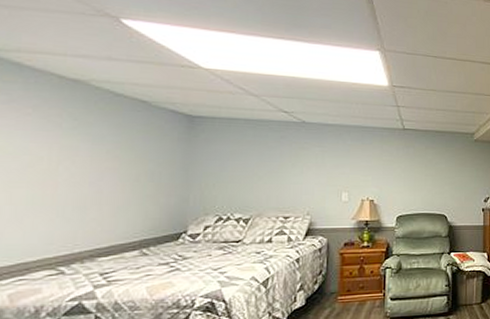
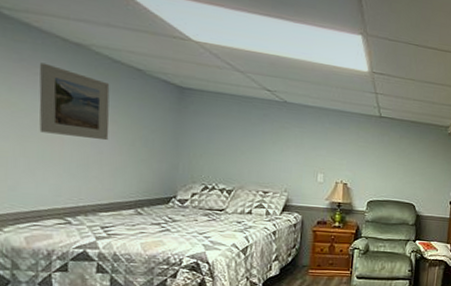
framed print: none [29,102,111,179] -> present [39,62,110,141]

